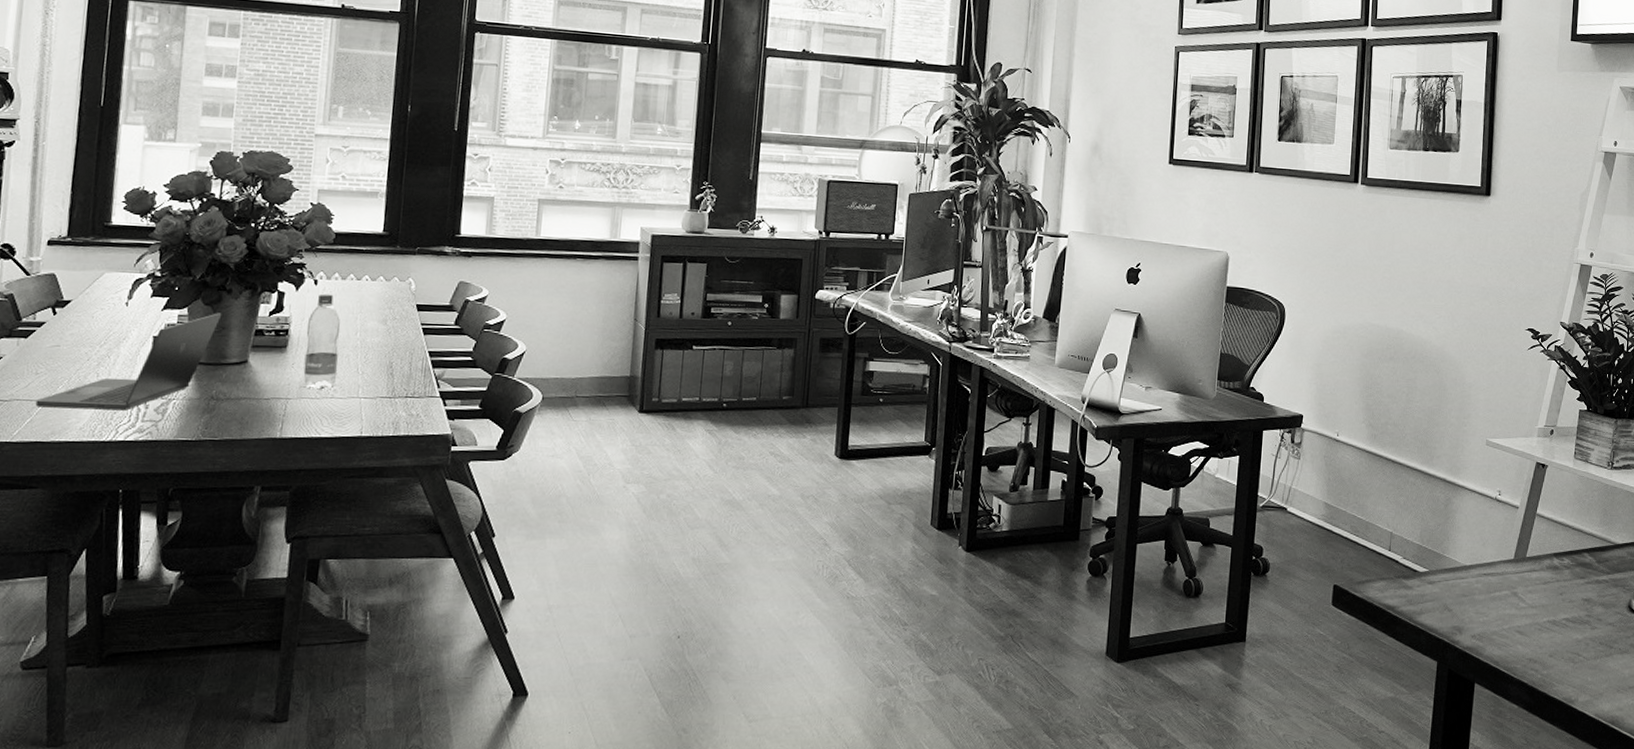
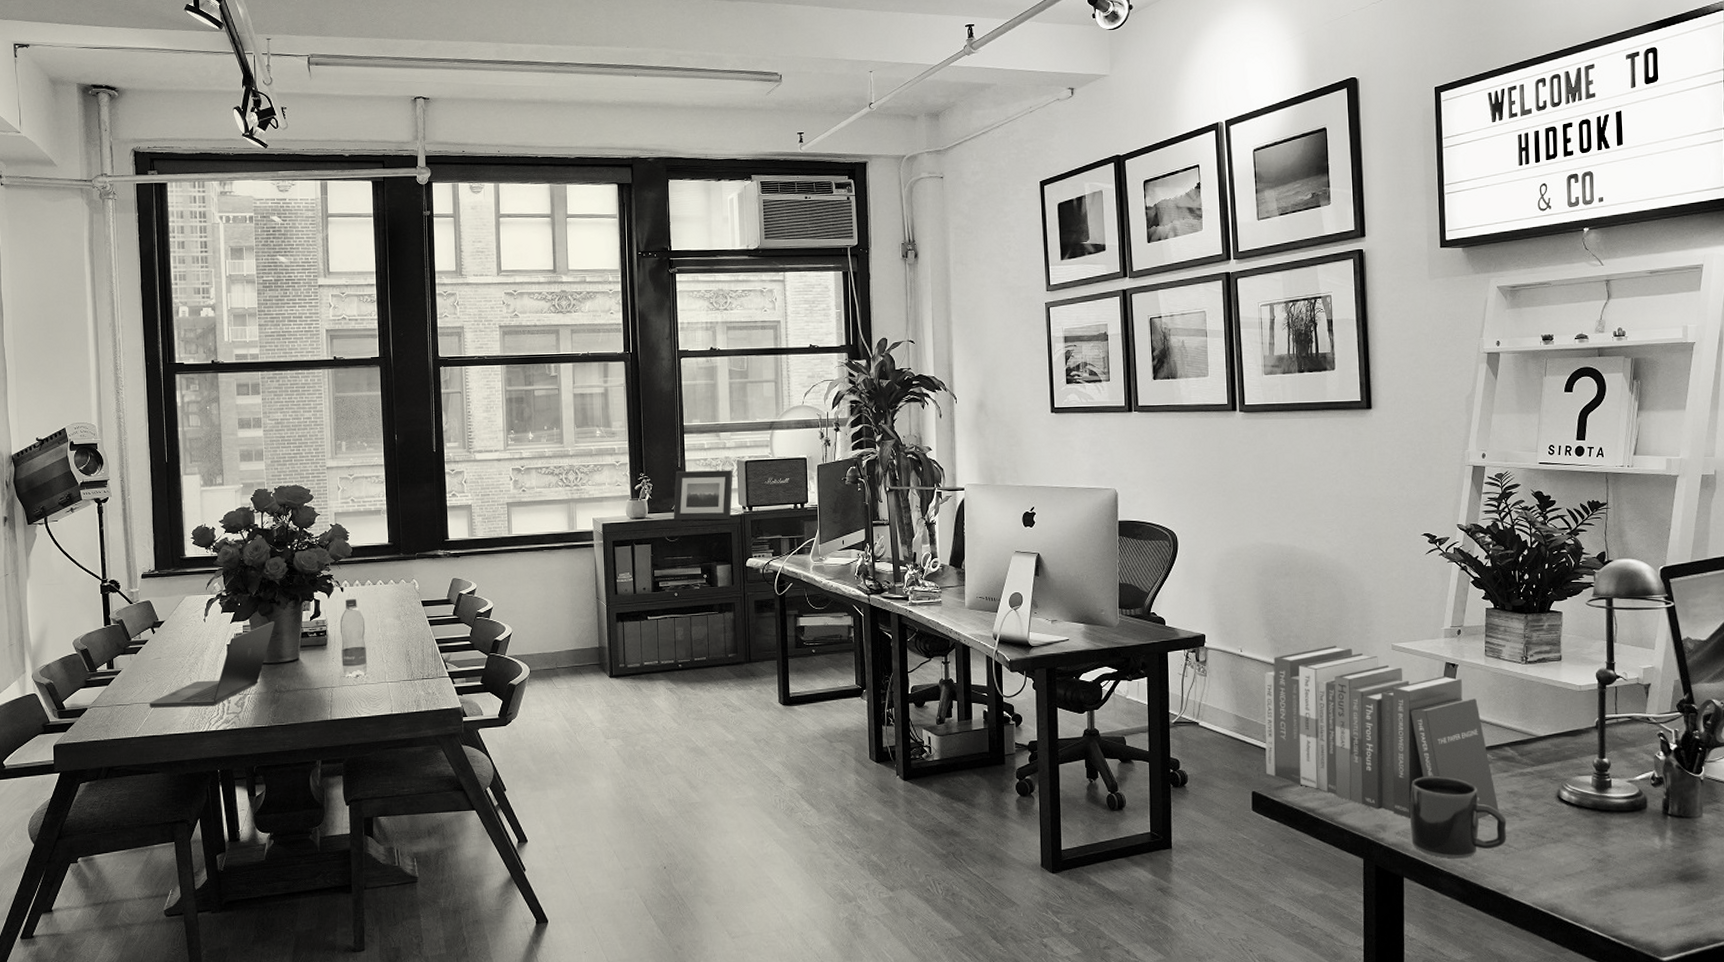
picture frame: none [736,184,813,245] -> present [673,470,733,521]
books: none [1349,436,1573,625] -> present [1264,645,1499,818]
mug: none [1486,579,1579,666] -> present [1409,776,1507,859]

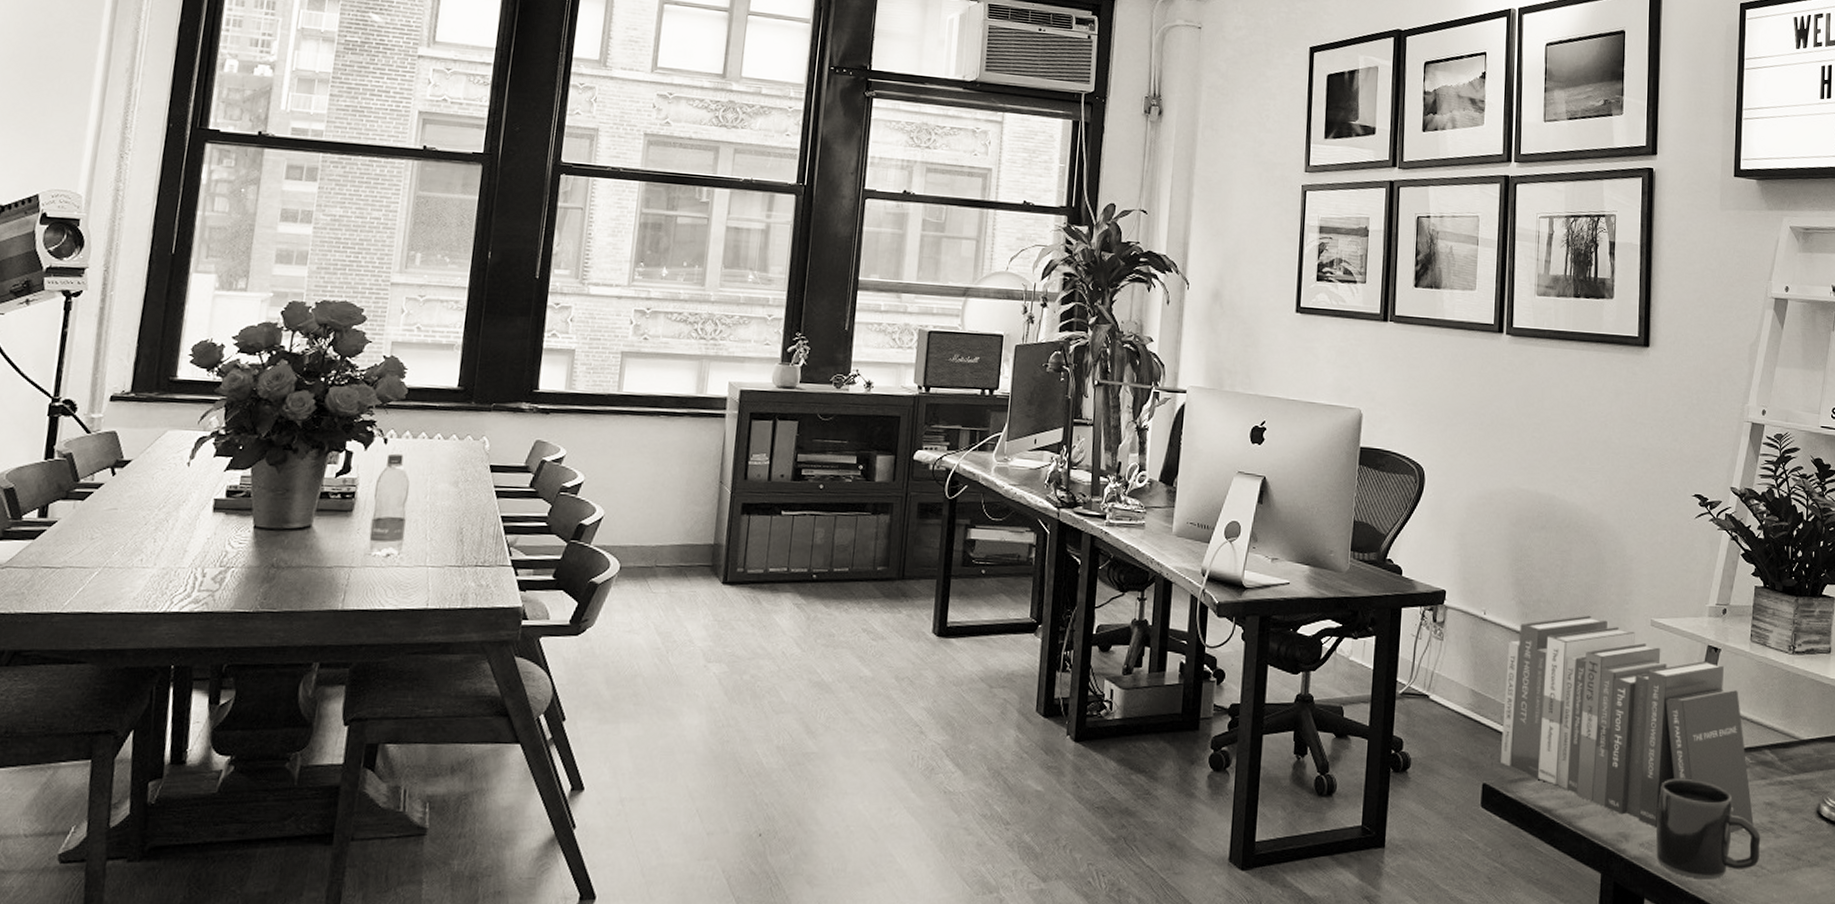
laptop: present [149,621,275,708] -> none [88,474,287,578]
picture frame: present [673,470,733,521] -> none [830,335,912,401]

